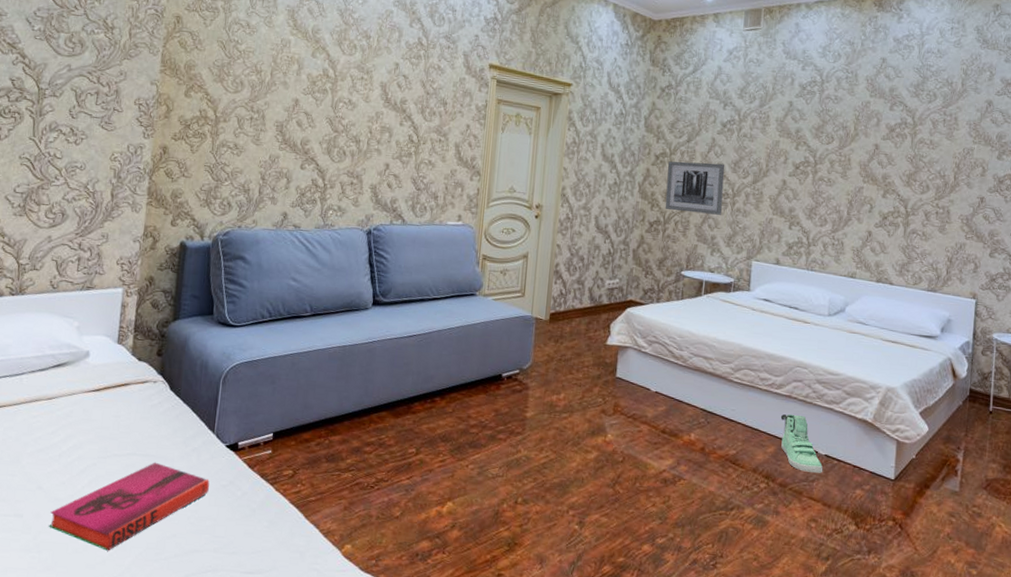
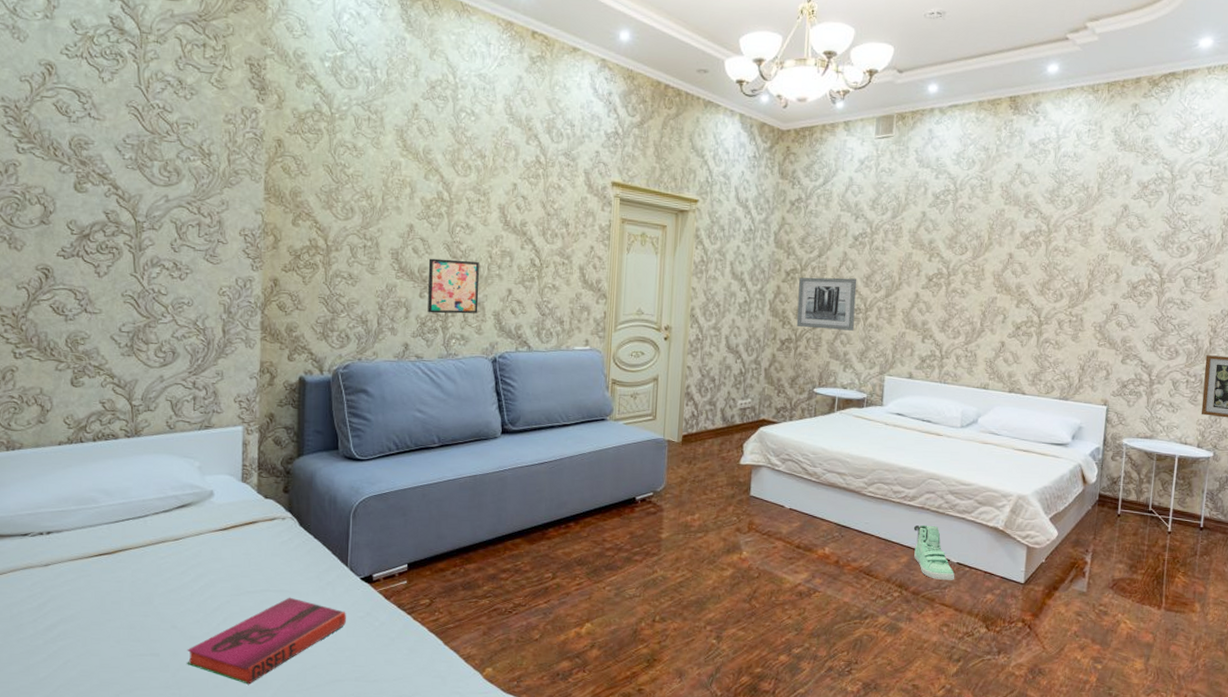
wall art: none [307,131,359,186] -> present [427,258,480,314]

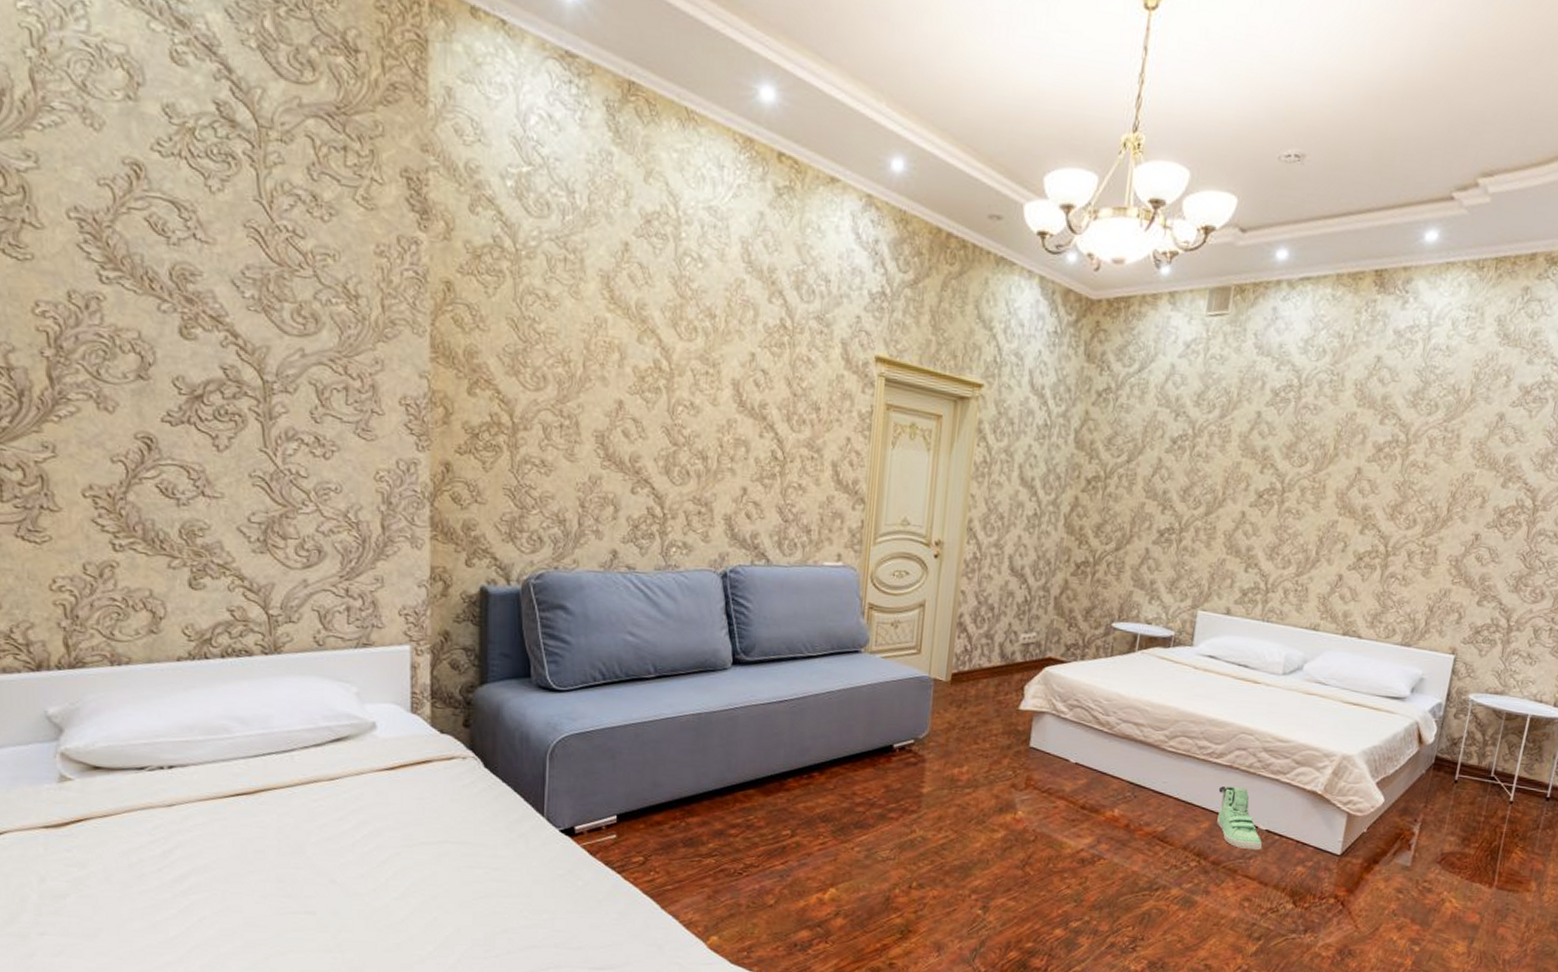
hardback book: present [187,597,346,685] -> none [350,850,543,949]
wall art: present [427,258,480,314] -> none [641,444,707,517]
wall art: present [796,277,857,331] -> none [1095,487,1173,555]

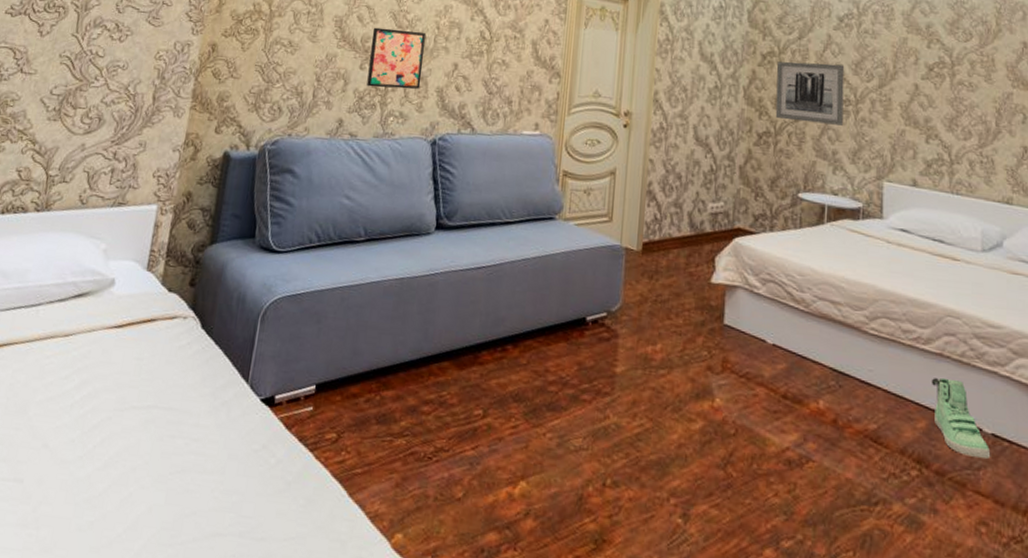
wall art: none [641,444,707,517] -> present [366,27,426,89]
wall art: none [1095,487,1173,555] -> present [775,61,845,126]

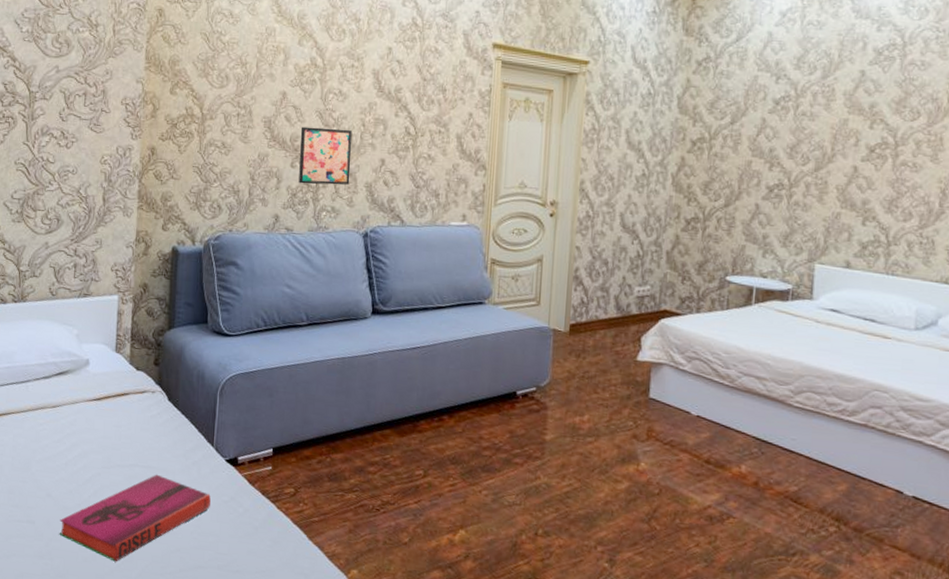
hardback book: none [51,417,239,531] -> present [59,474,211,562]
wall art: present [775,61,845,126] -> none [704,147,779,210]
sneaker: present [931,377,991,459] -> none [854,446,911,518]

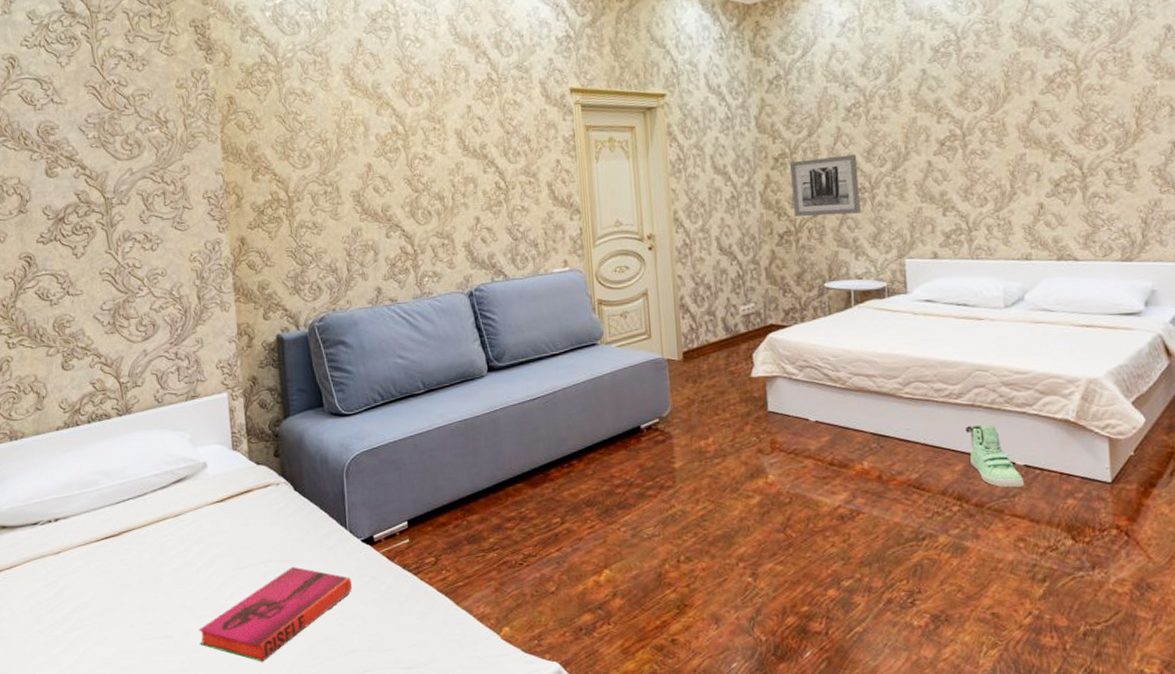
wall art: present [298,126,352,185] -> none [391,193,448,253]
wall art: none [704,147,779,210] -> present [790,154,860,217]
sneaker: none [854,446,911,518] -> present [965,424,1025,487]

